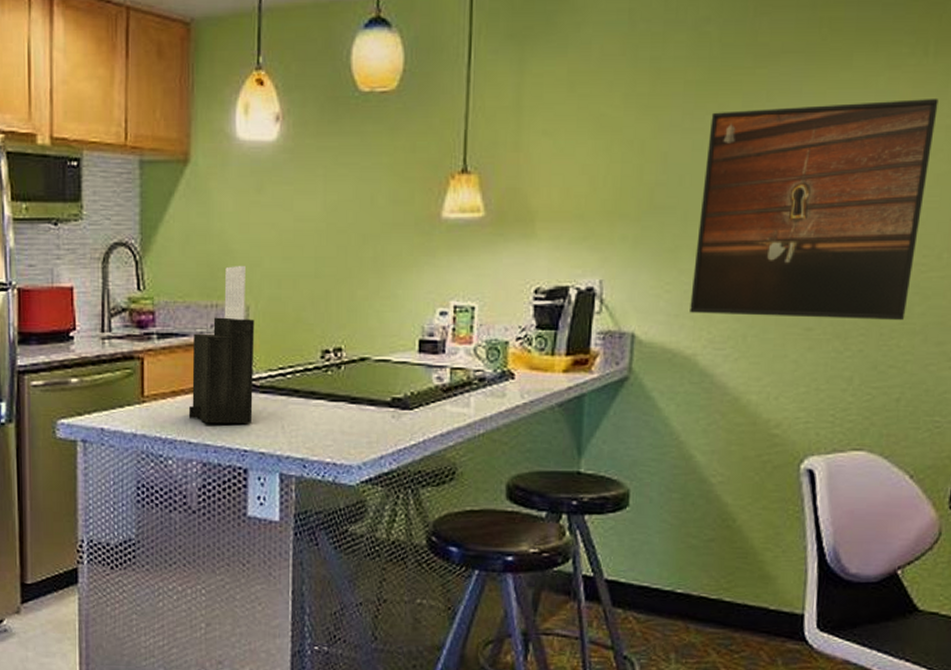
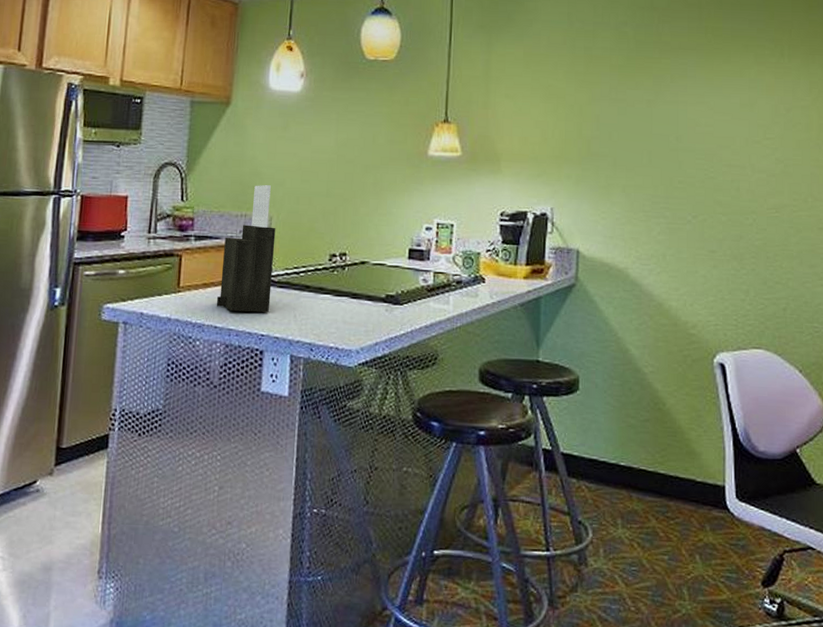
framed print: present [690,99,939,320] -> none [621,86,794,247]

